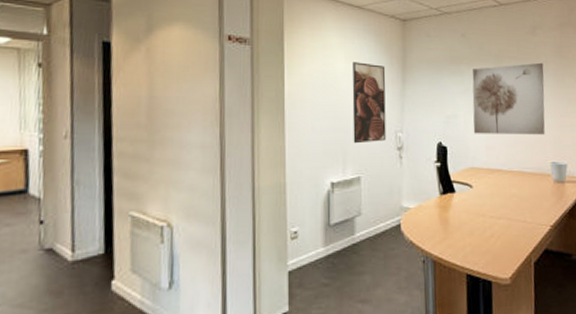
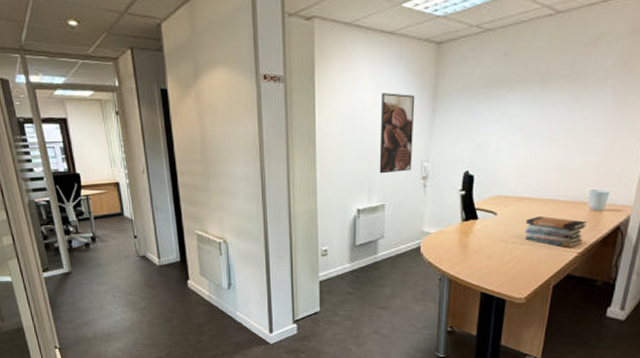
wall art: present [472,62,545,135] -> none [504,79,601,162]
book stack: none [500,189,554,221] -> present [525,216,587,247]

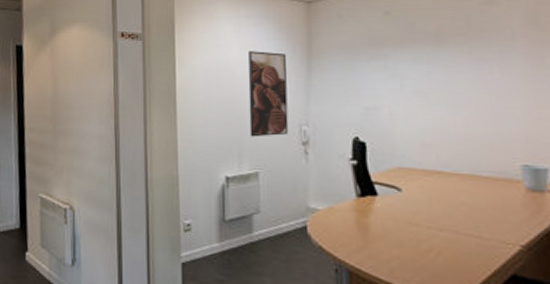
book stack: present [525,216,587,247] -> none [442,195,526,238]

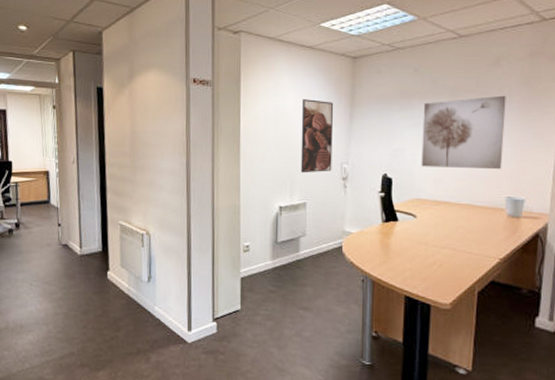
wall art: none [400,39,512,131] -> present [421,95,506,170]

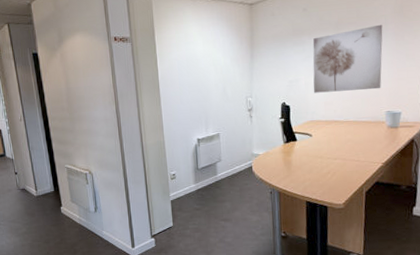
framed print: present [301,99,334,173] -> none [209,45,239,109]

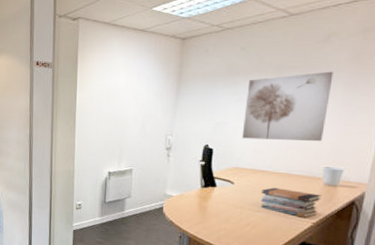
book stack: none [337,135,387,160] -> present [261,188,321,218]

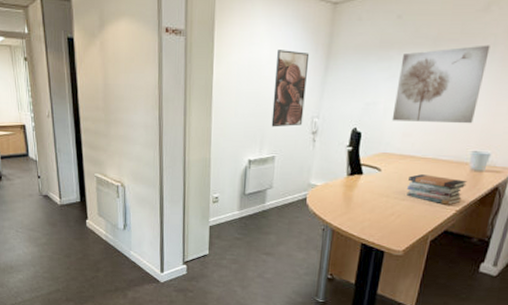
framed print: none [128,78,162,144] -> present [271,50,310,127]

